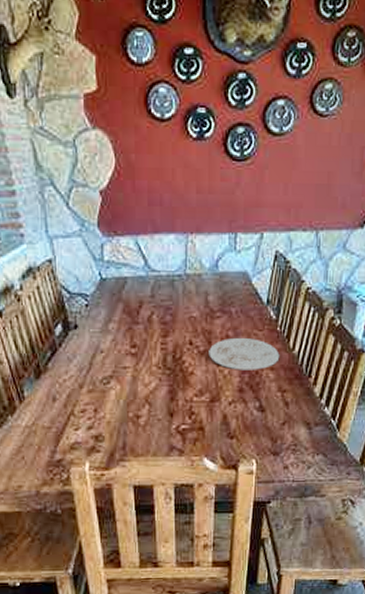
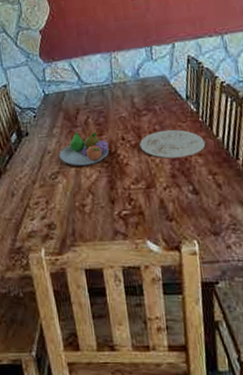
fruit bowl: none [114,330,174,371] -> present [59,132,109,166]

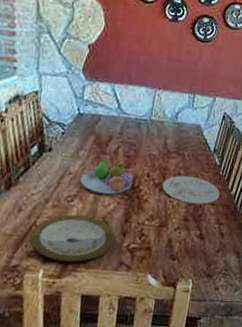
plate: none [26,190,105,239] -> present [29,214,115,263]

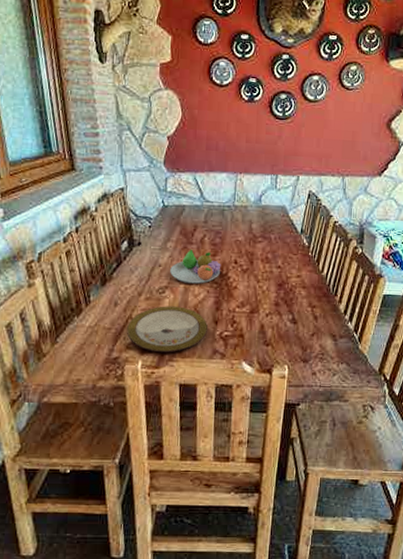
plate: present [162,175,220,204] -> none [250,259,311,288]

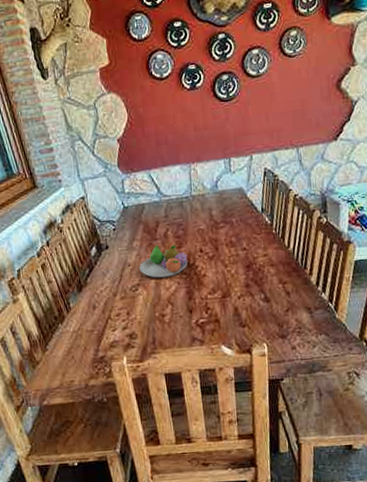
plate: present [127,306,208,353] -> none [108,301,184,347]

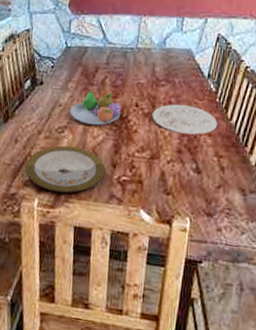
plate: none [108,301,184,347] -> present [25,145,105,194]
plate: none [217,241,278,269] -> present [152,104,218,135]

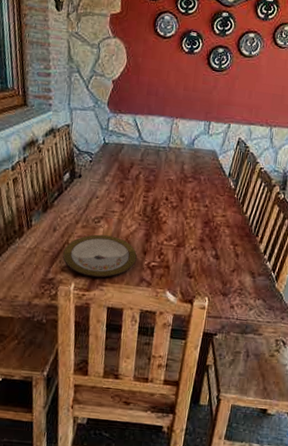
fruit bowl: present [70,90,122,126] -> none [106,184,154,217]
plate: present [152,104,218,135] -> none [179,199,235,226]

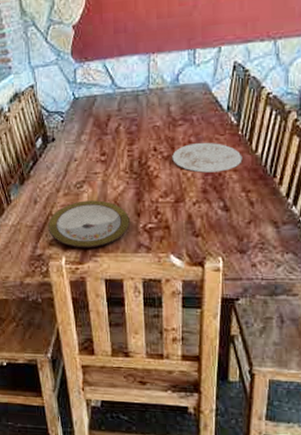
plate: none [179,199,235,226] -> present [172,142,242,173]

